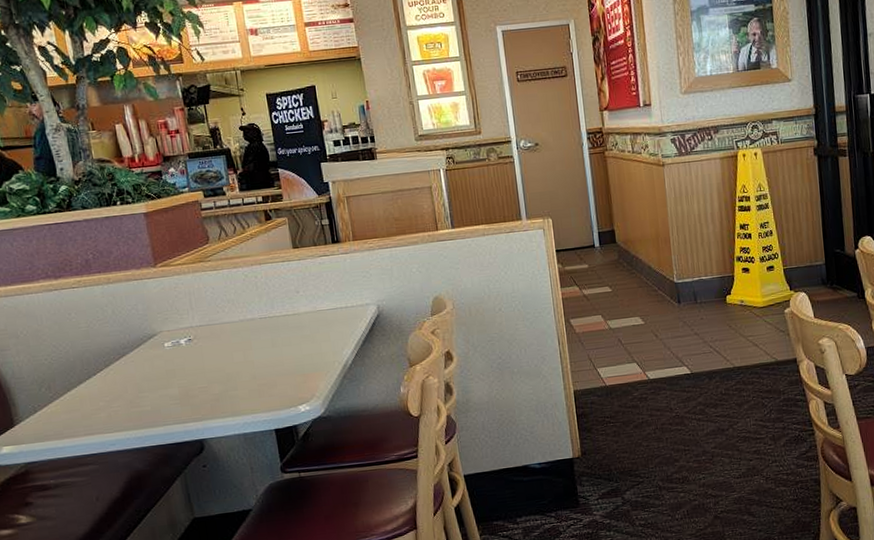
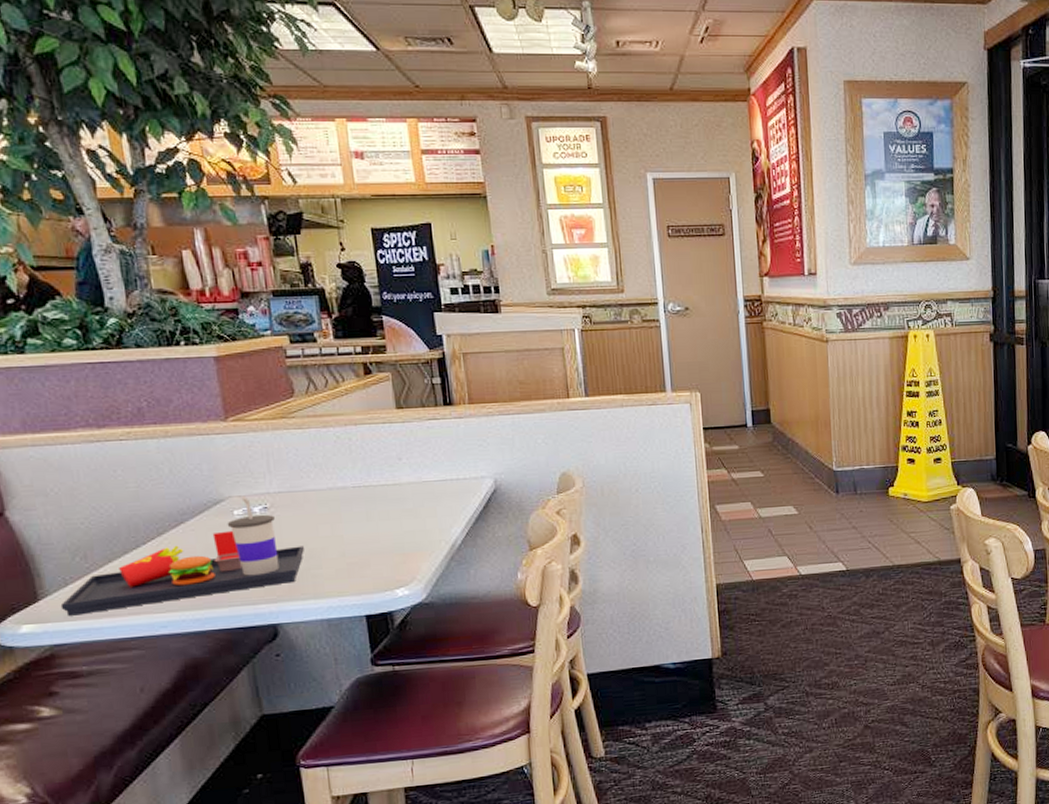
food tray: none [31,330,223,438] -> present [60,495,304,616]

